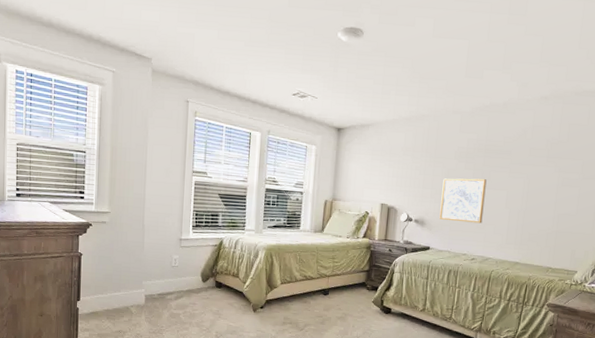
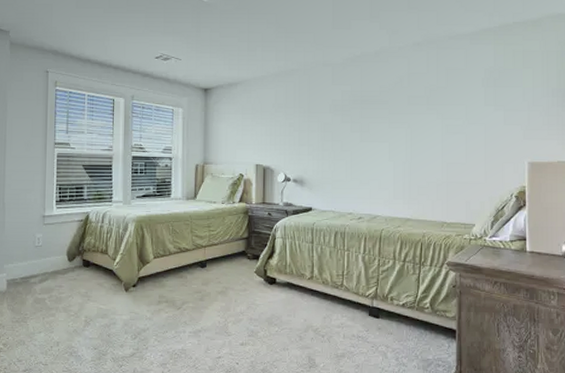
wall art: present [439,178,487,224] -> none [319,131,366,179]

